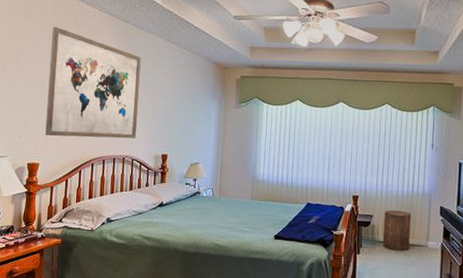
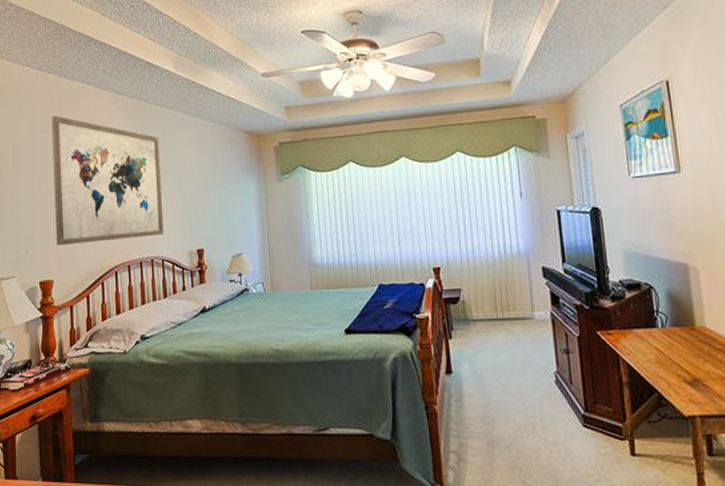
stool: present [382,210,411,251] -> none [474,278,512,329]

